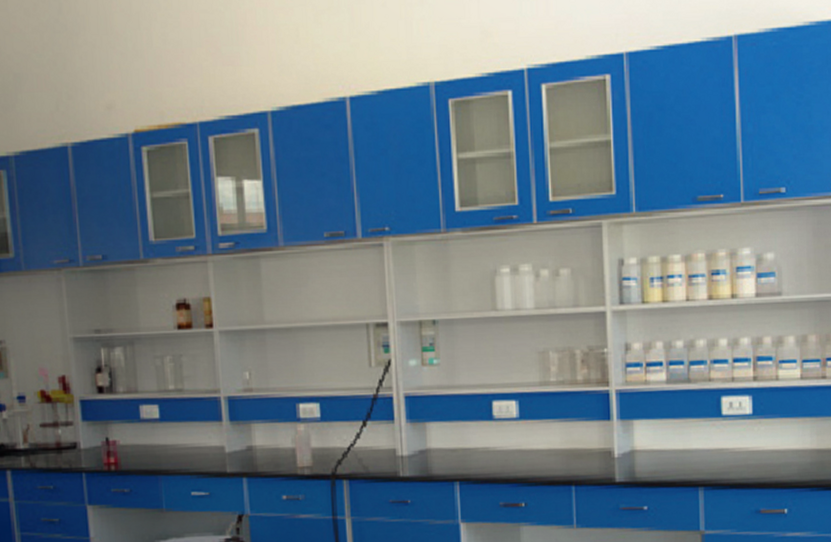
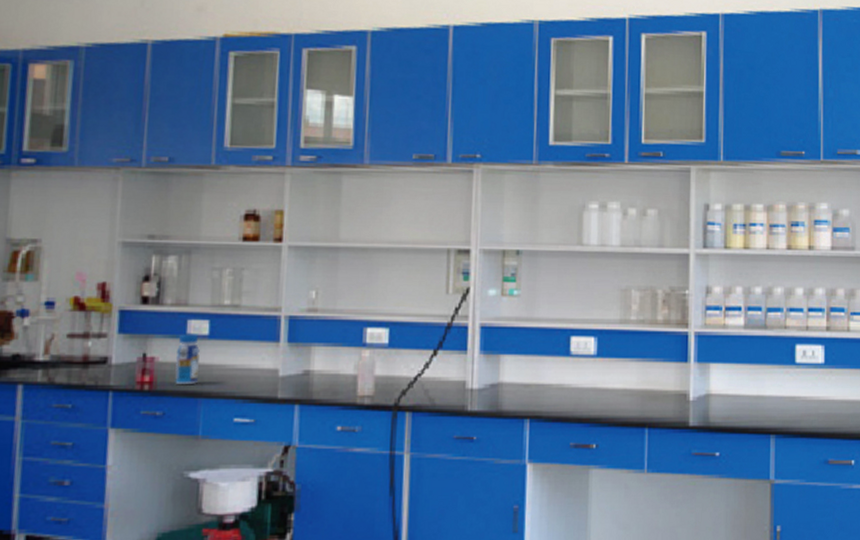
beverage bottle: none [134,418,157,465] -> present [175,334,200,385]

